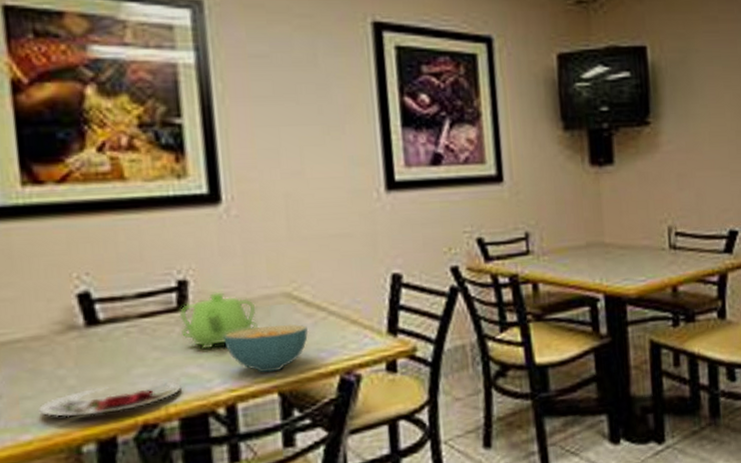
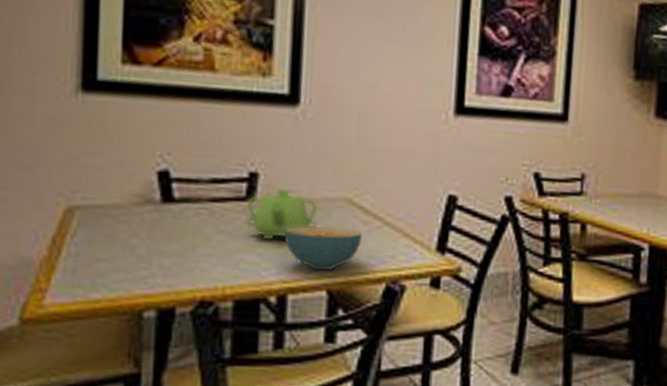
plate: present [37,381,181,418] -> none [109,259,239,286]

